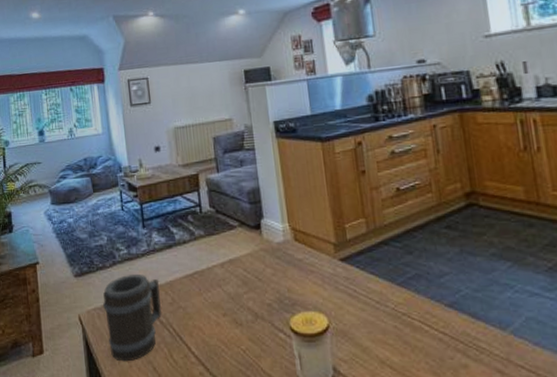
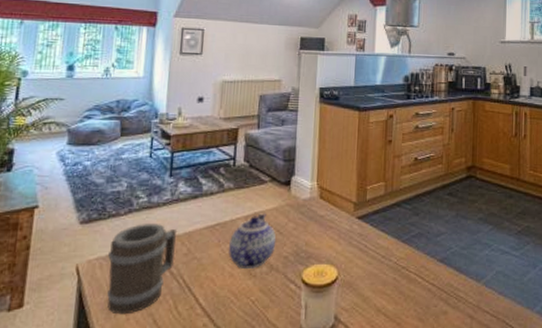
teapot: none [210,259,257,317] -> present [229,213,277,268]

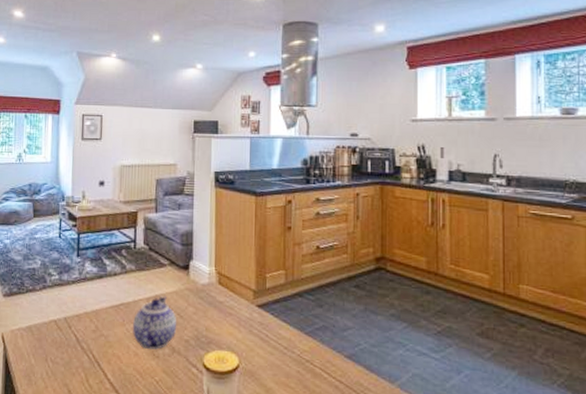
barrel: present [107,223,176,315] -> none [28,299,85,383]

